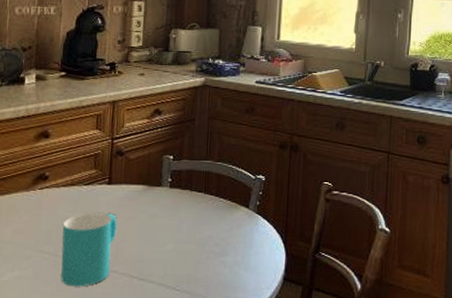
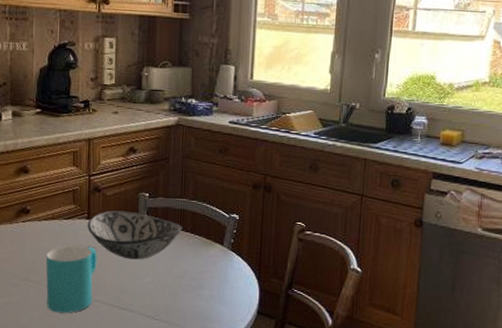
decorative bowl: none [108,174,207,226] -> present [87,210,182,260]

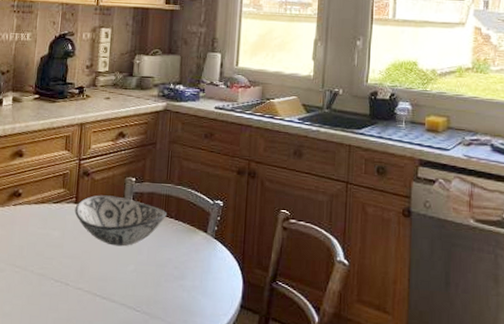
cup: present [46,245,97,313] -> none [30,230,83,302]

